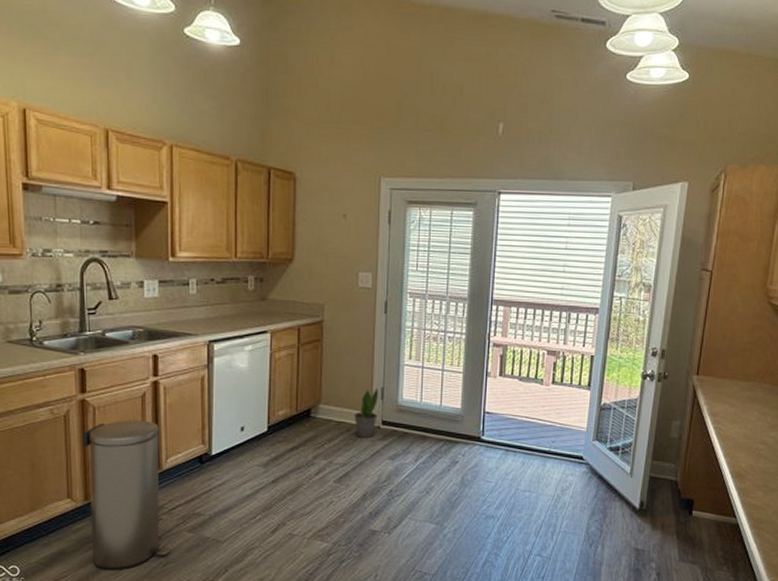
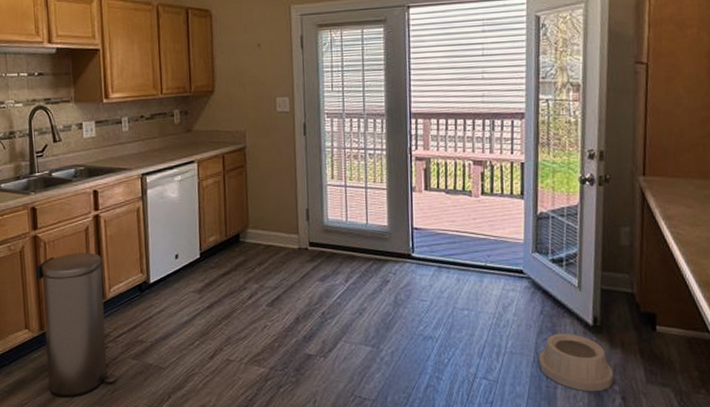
potted plant: present [354,387,379,439] -> none [281,209,305,261]
pet bowl: none [588,515,653,568] -> present [539,333,614,392]

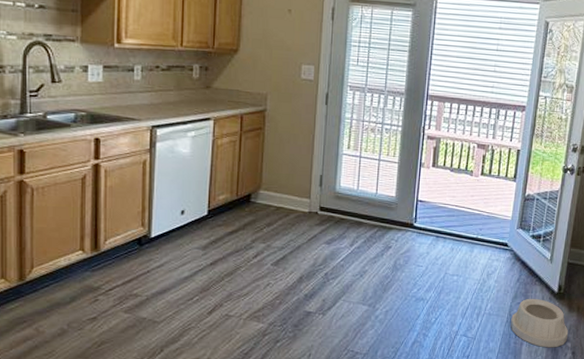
pedal bin: present [35,252,118,397] -> none [18,201,107,350]

